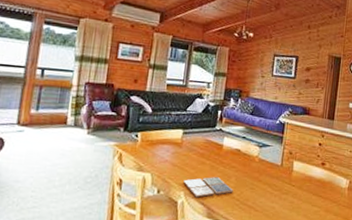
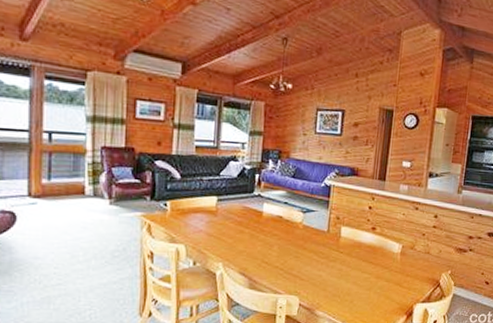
drink coaster: present [183,176,233,198] -> none [221,245,276,268]

